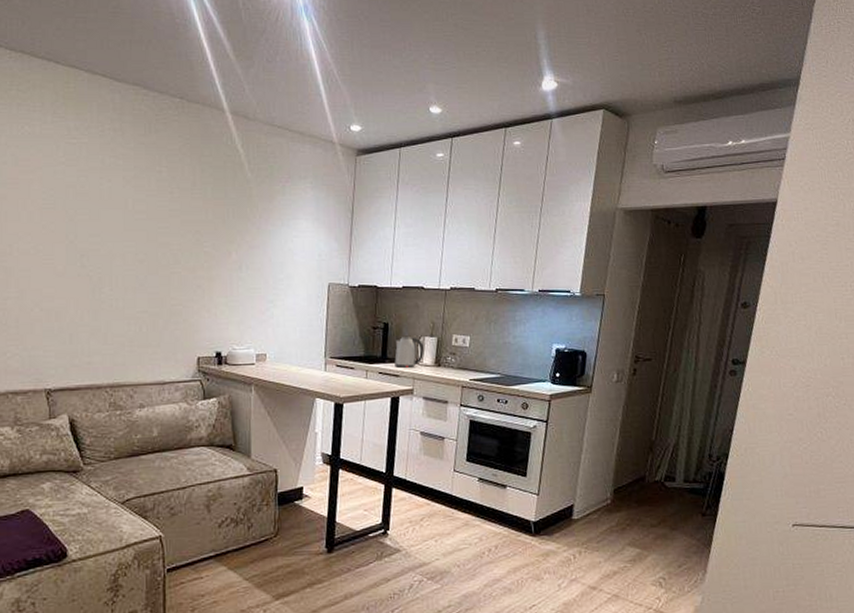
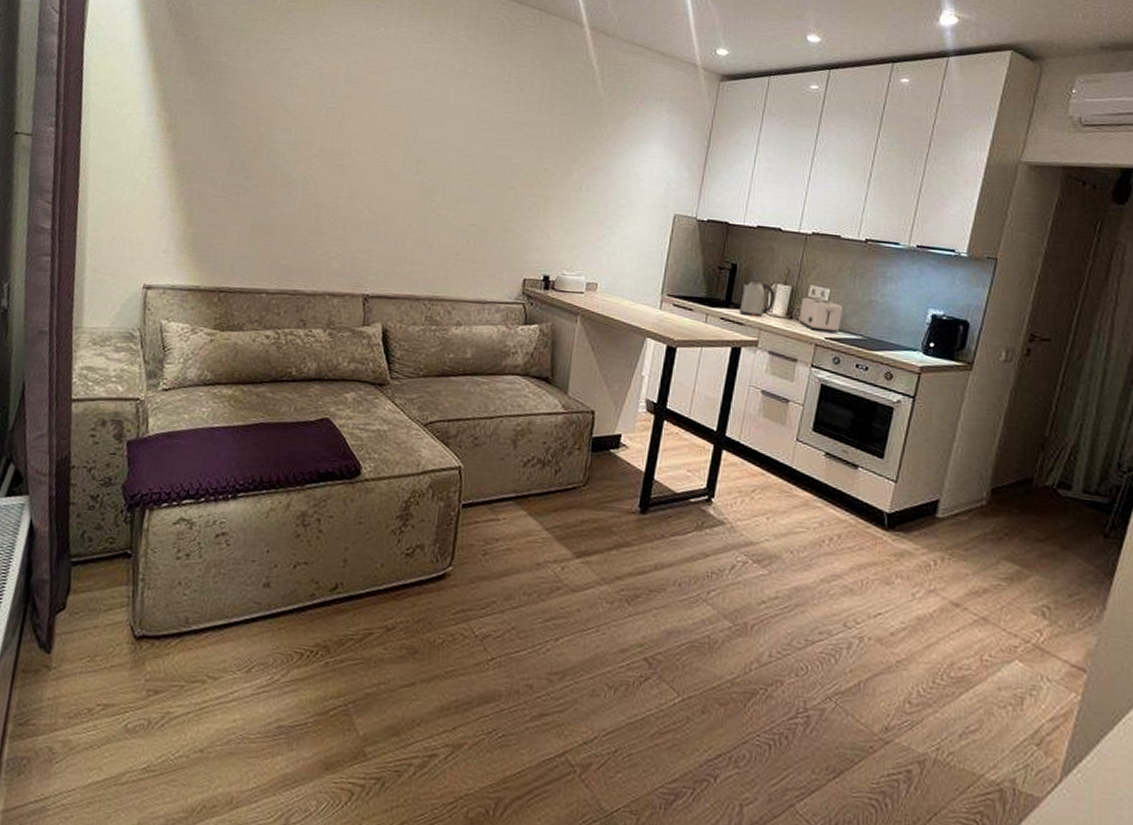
toaster: none [445,345,483,375] -> present [798,297,844,334]

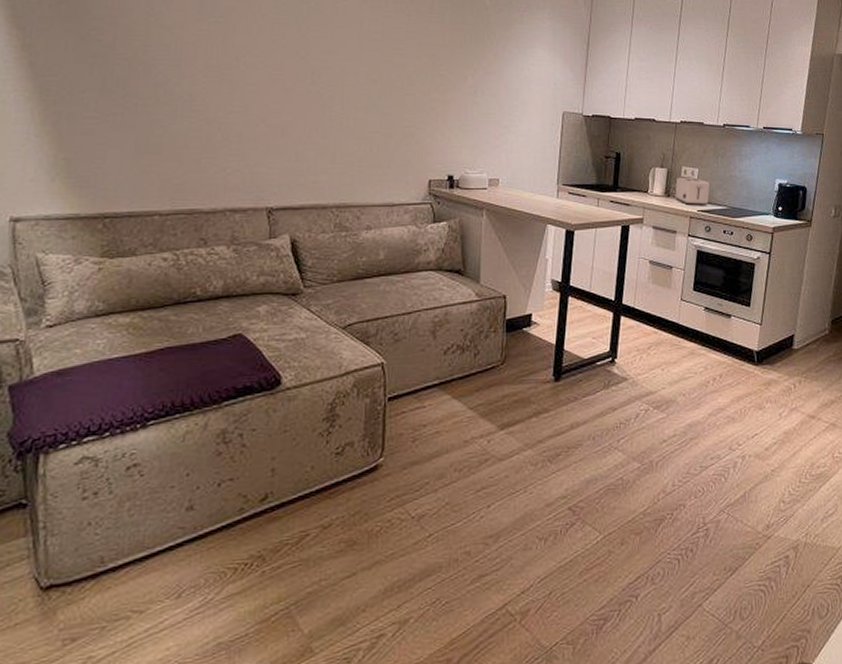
kettle: present [739,280,775,318] -> none [625,166,654,198]

